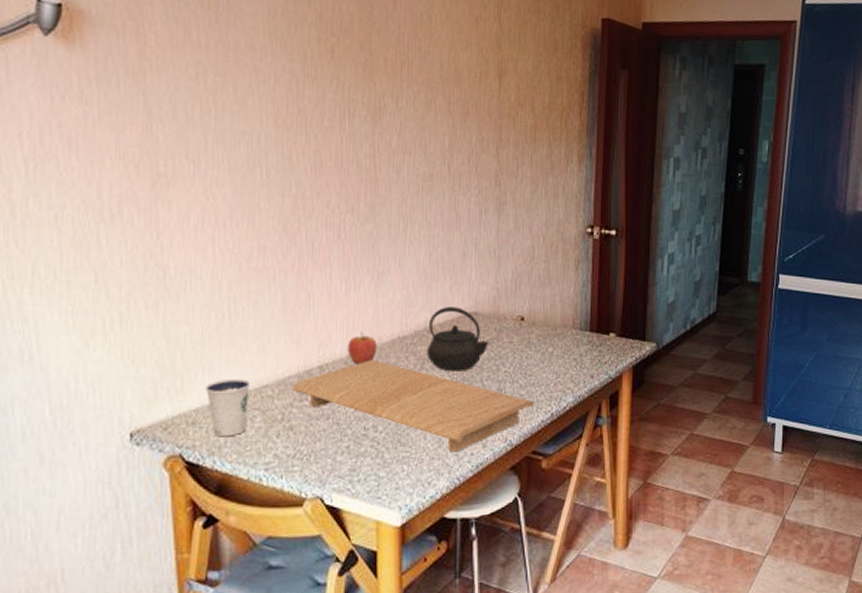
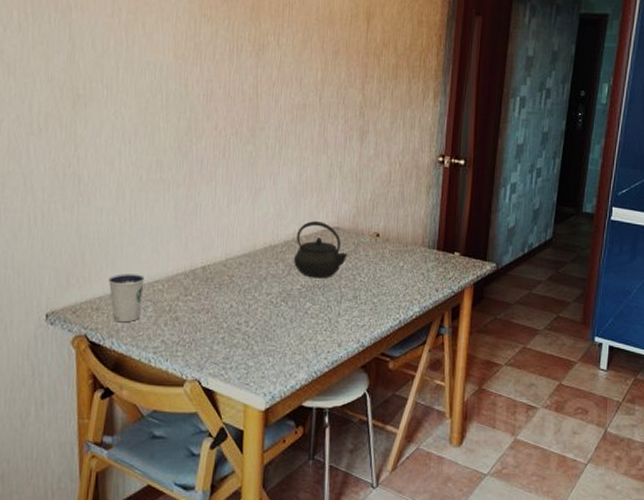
cutting board: present [292,359,535,452] -> none [179,263,385,349]
fruit: present [347,331,377,366] -> none [226,238,252,268]

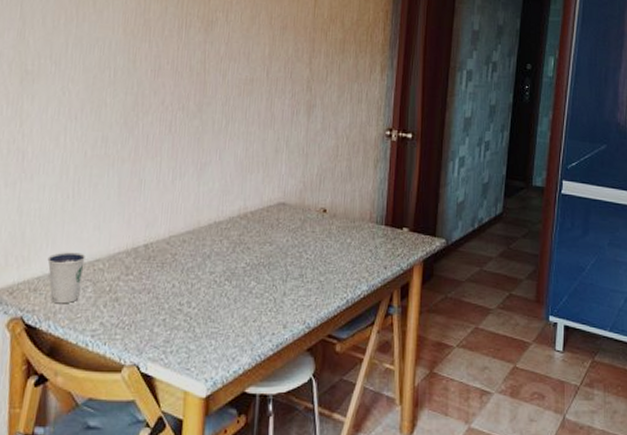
kettle: present [294,221,348,279] -> none [239,197,294,256]

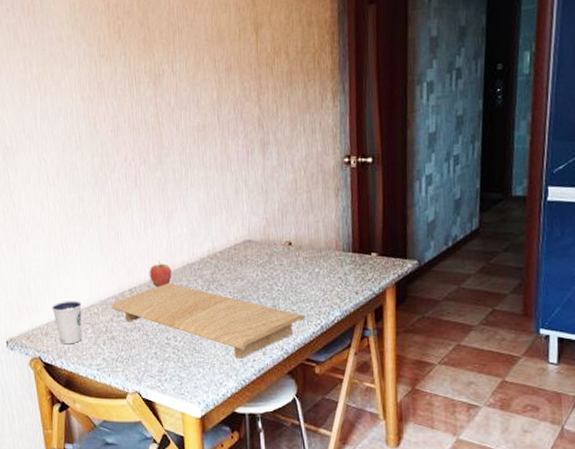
cutting board: none [120,241,332,331] -> present [111,282,306,359]
fruit: none [169,215,196,246] -> present [149,260,172,288]

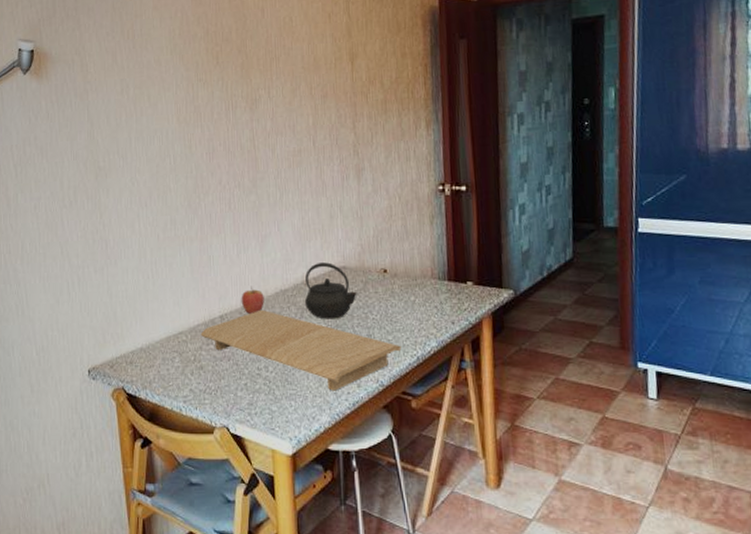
dixie cup: present [51,300,82,345] -> none [138,327,170,374]
kettle: none [211,236,263,291] -> present [305,262,357,319]

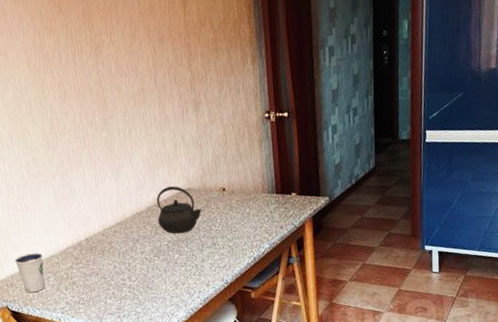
dixie cup: none [138,327,170,374] -> present [14,252,45,293]
cutting board: present [200,309,402,391] -> none [70,230,241,291]
fruit: present [241,285,264,315] -> none [102,211,123,236]

